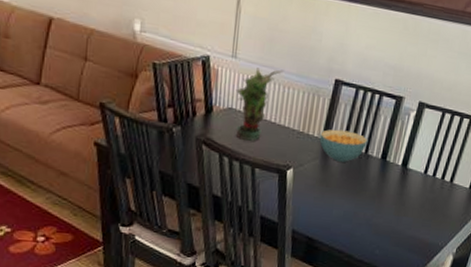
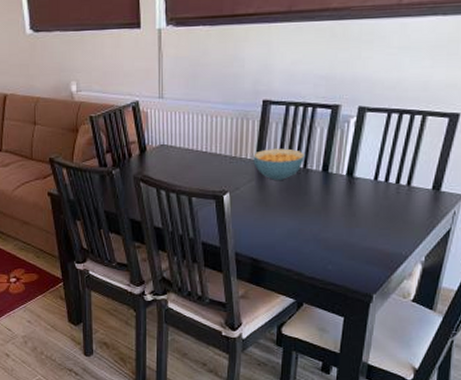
potted plant: present [235,67,284,141] -> none [166,101,209,172]

